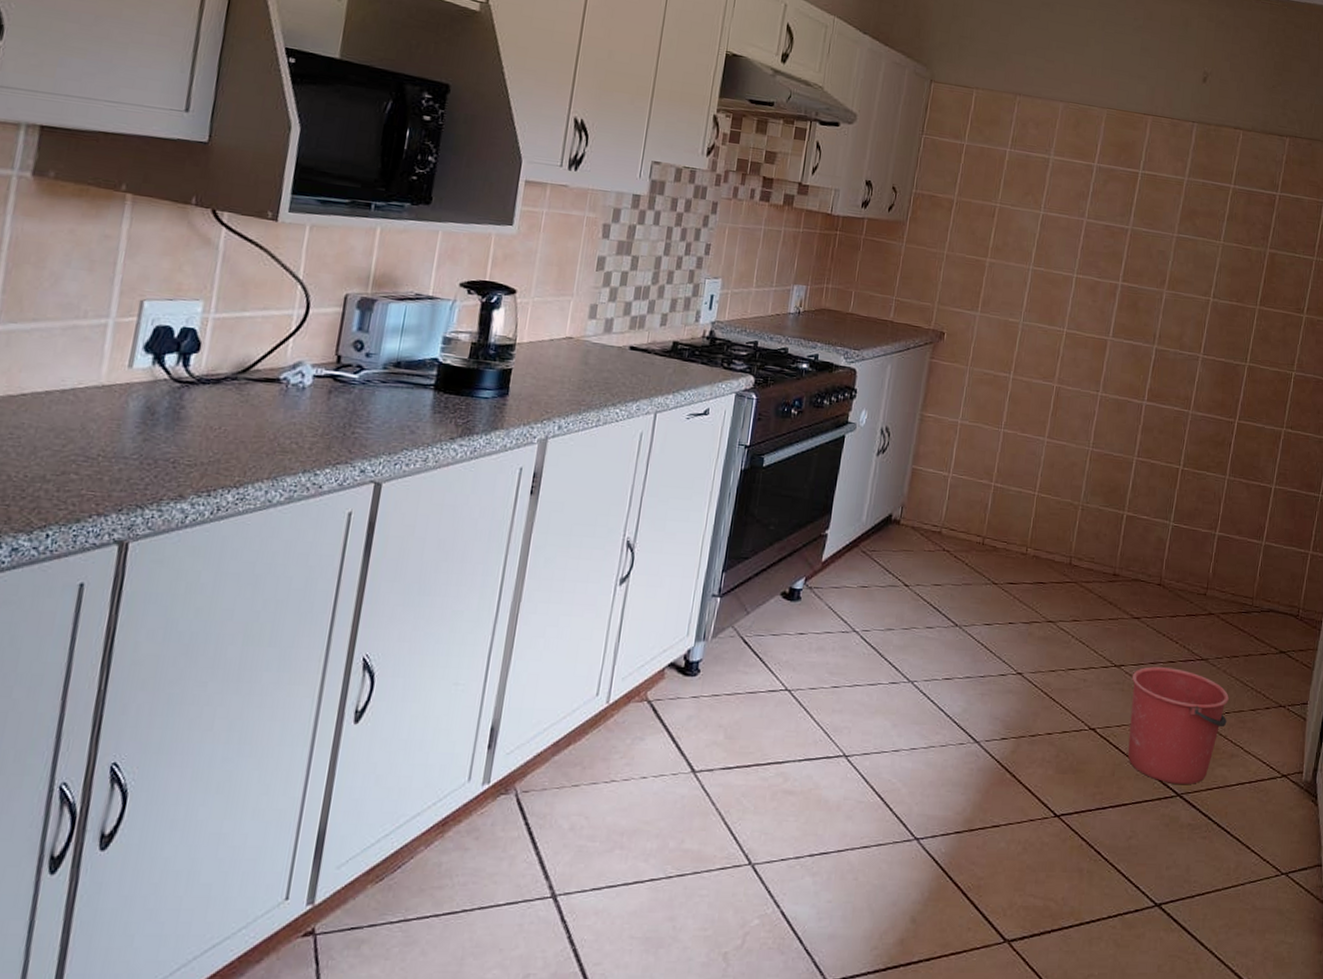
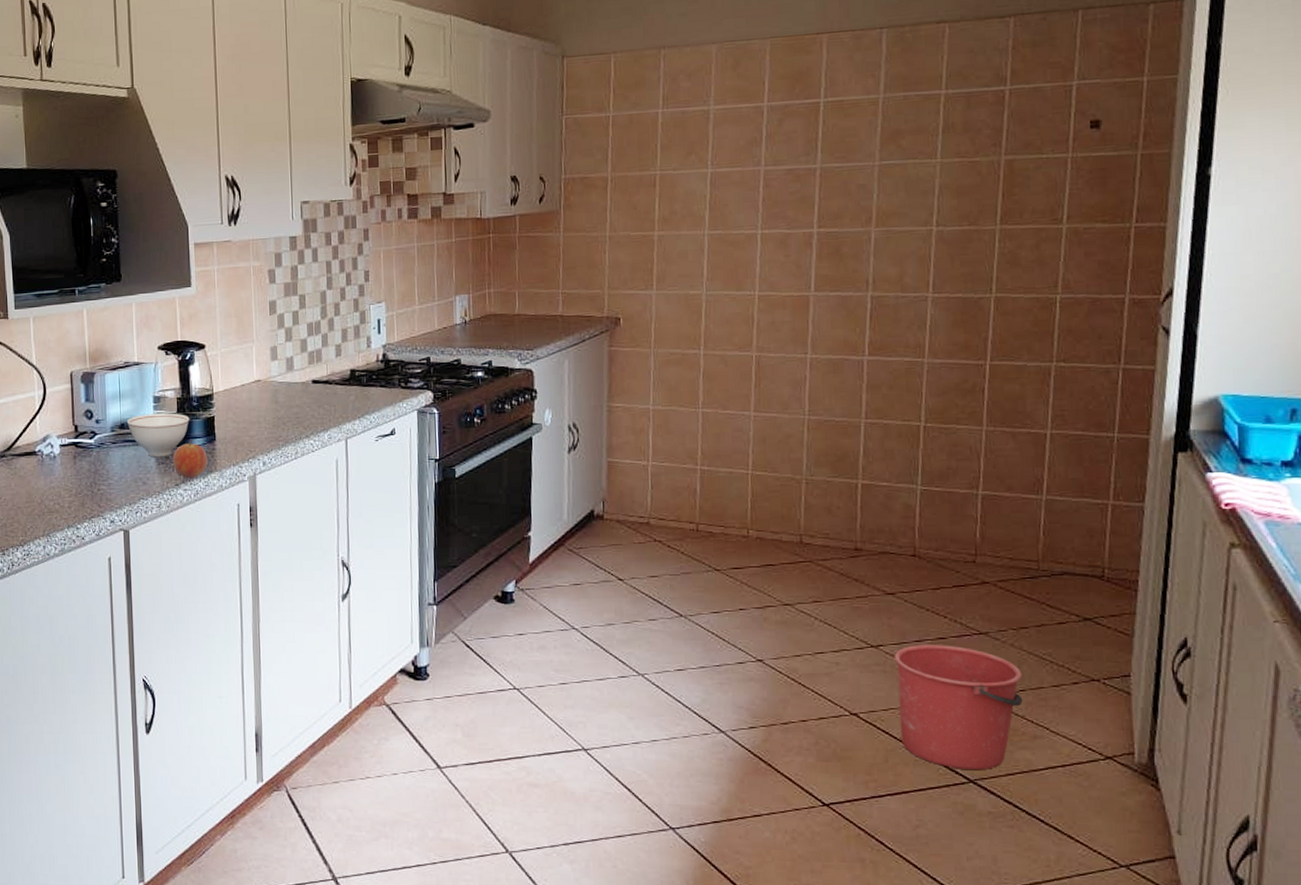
bowl: none [404,354,483,406] -> present [126,413,190,458]
fruit: none [452,389,495,434] -> present [173,439,208,479]

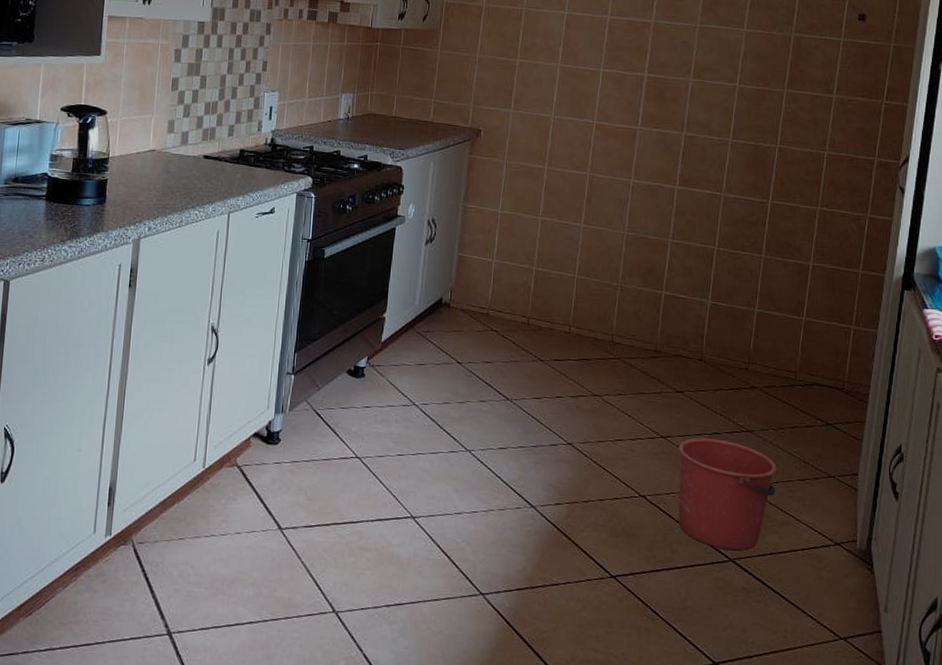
bowl: present [126,413,190,458] -> none [21,170,83,214]
fruit: present [173,439,208,479] -> none [61,198,96,237]

